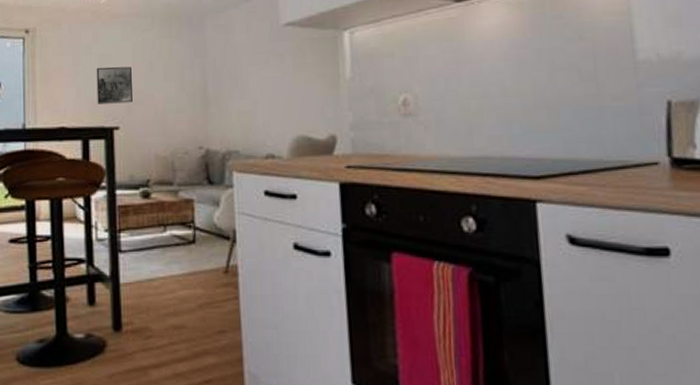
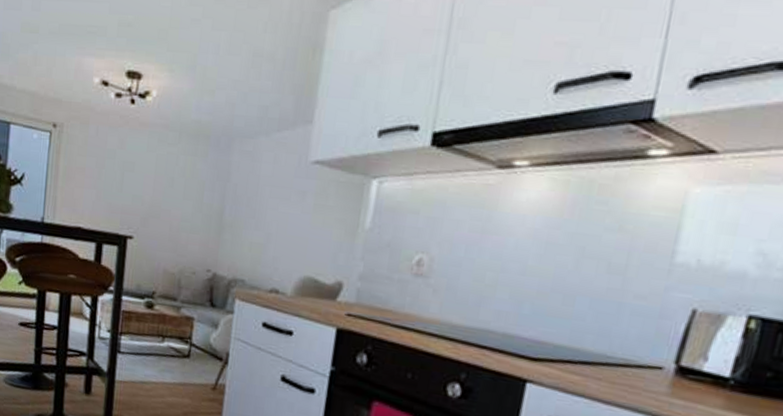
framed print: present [96,66,133,105] -> none [115,174,153,215]

